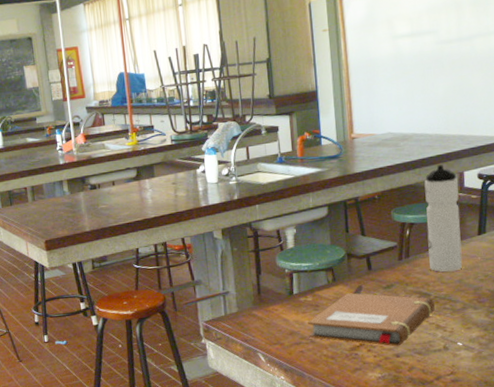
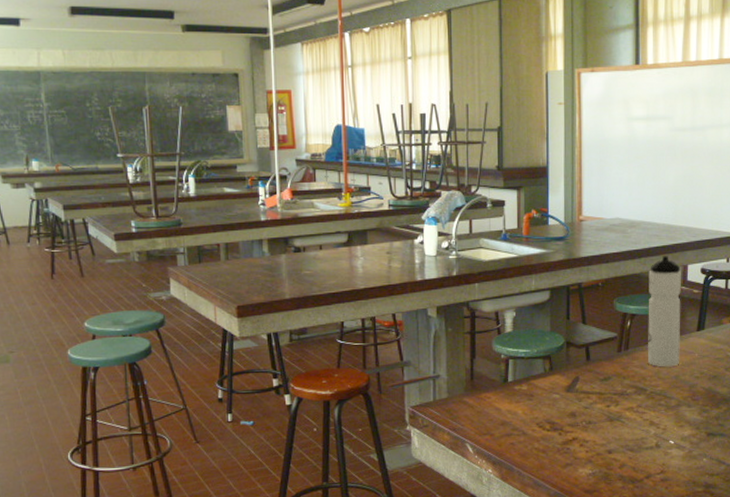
notebook: present [308,293,435,347] -> none [521,383,650,442]

